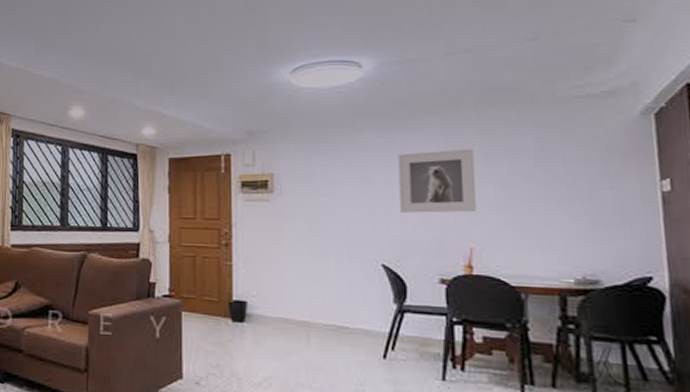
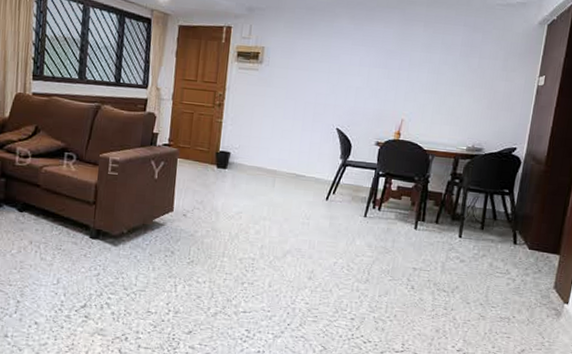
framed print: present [398,148,476,213] -> none [356,39,419,92]

